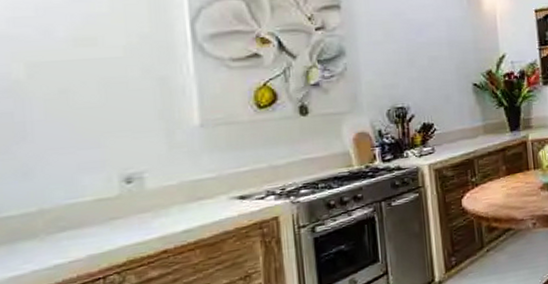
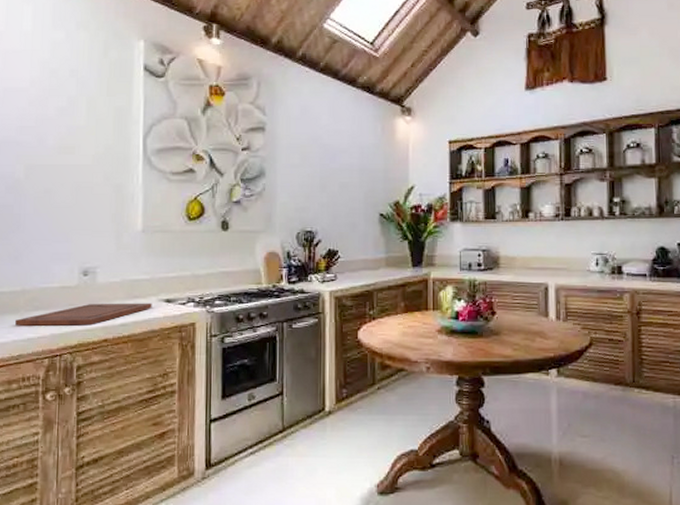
cutting board: none [33,202,223,253] -> present [15,303,152,326]

